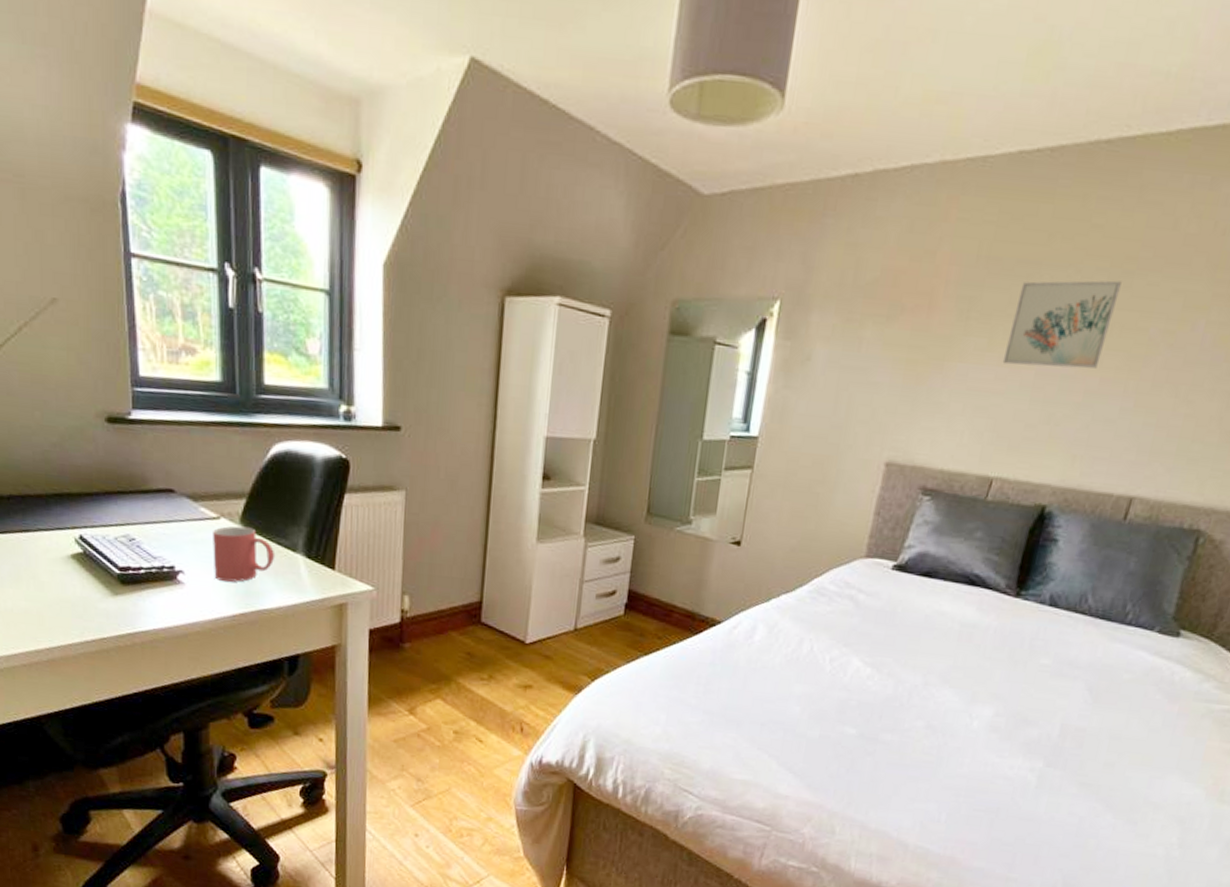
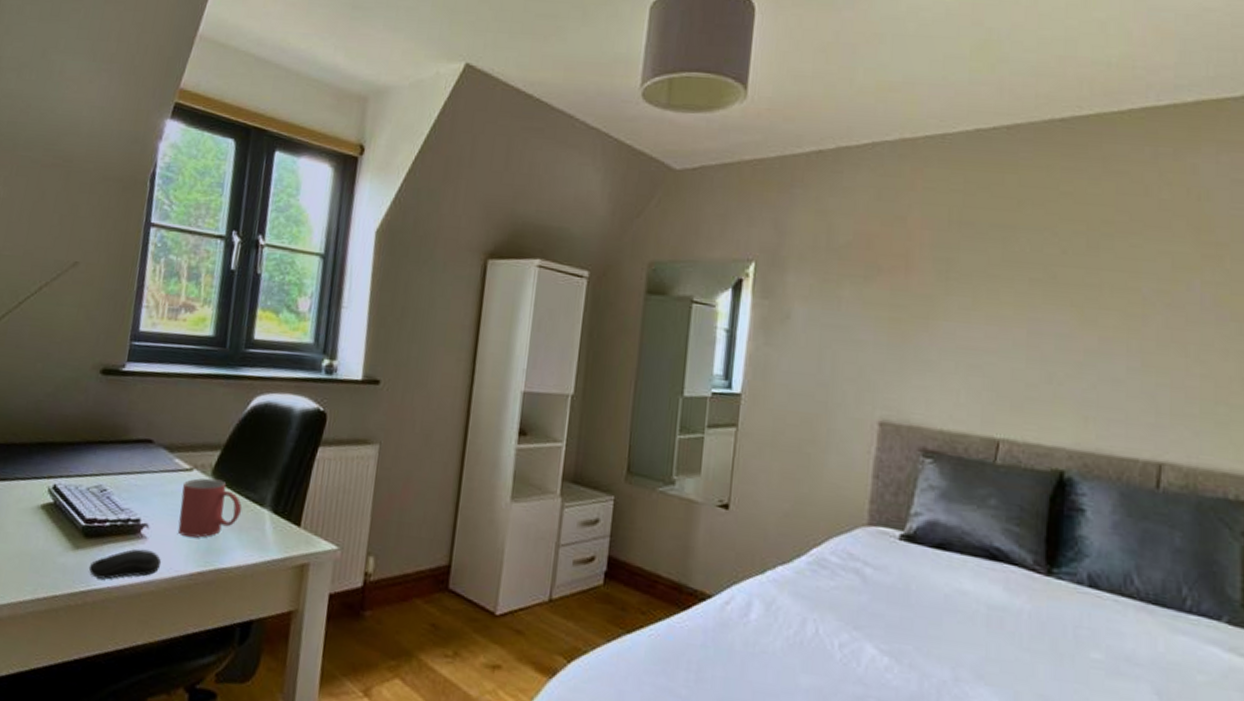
computer mouse: none [131,593,203,622] -> present [88,548,162,580]
wall art: present [1002,280,1122,369] -> none [990,243,1102,328]

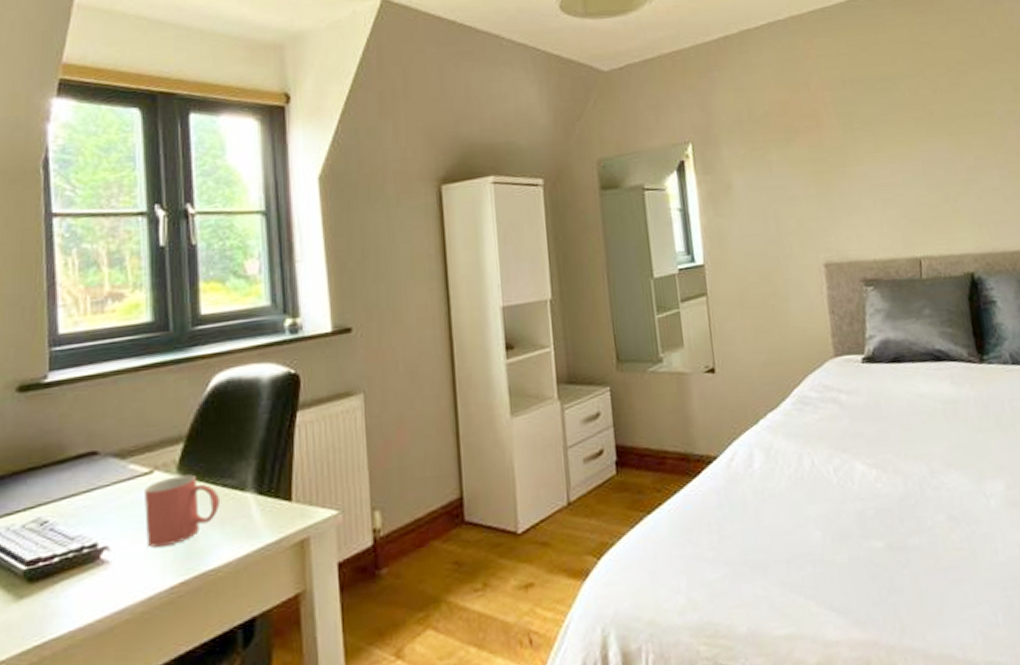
computer mouse: present [88,548,162,580] -> none [40,574,133,626]

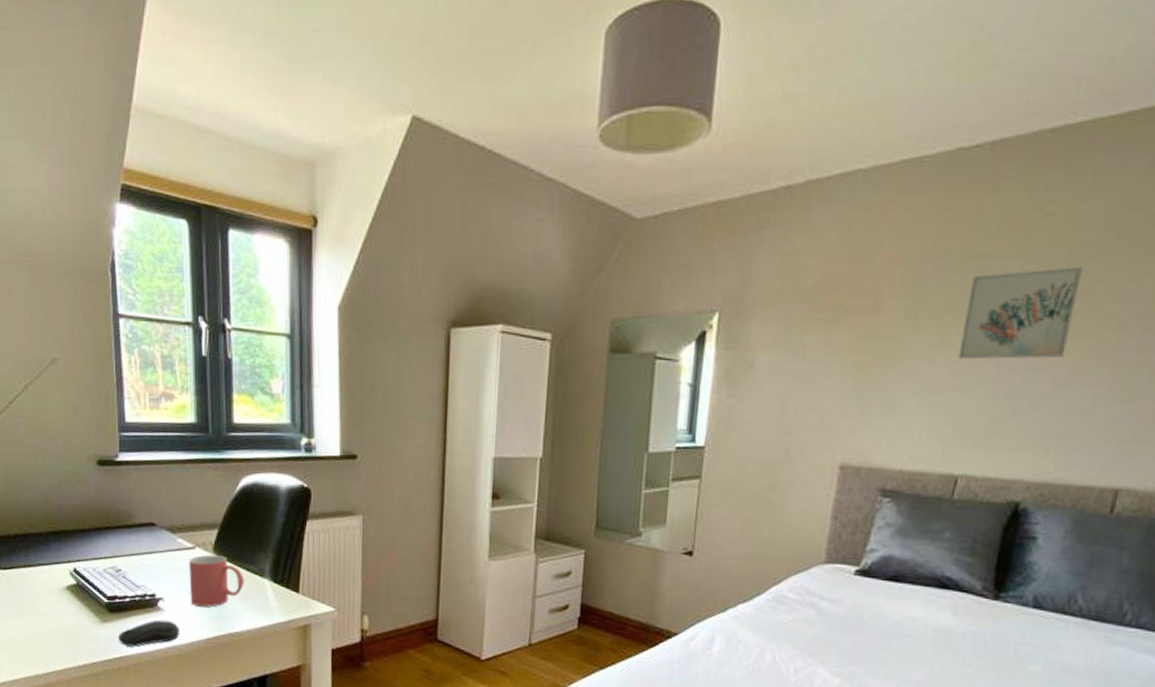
computer mouse: none [40,574,133,626] -> present [117,619,181,647]
wall art: none [885,80,969,160] -> present [957,267,1082,360]

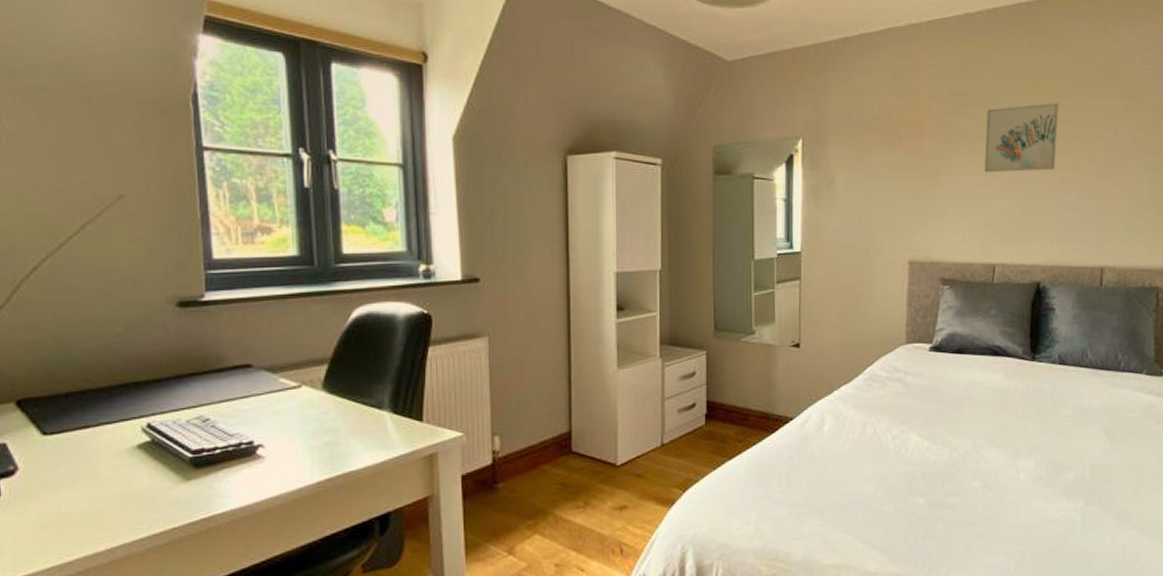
computer mouse: present [117,619,181,647] -> none [205,468,285,504]
mug: present [189,554,245,607] -> none [294,391,361,449]

